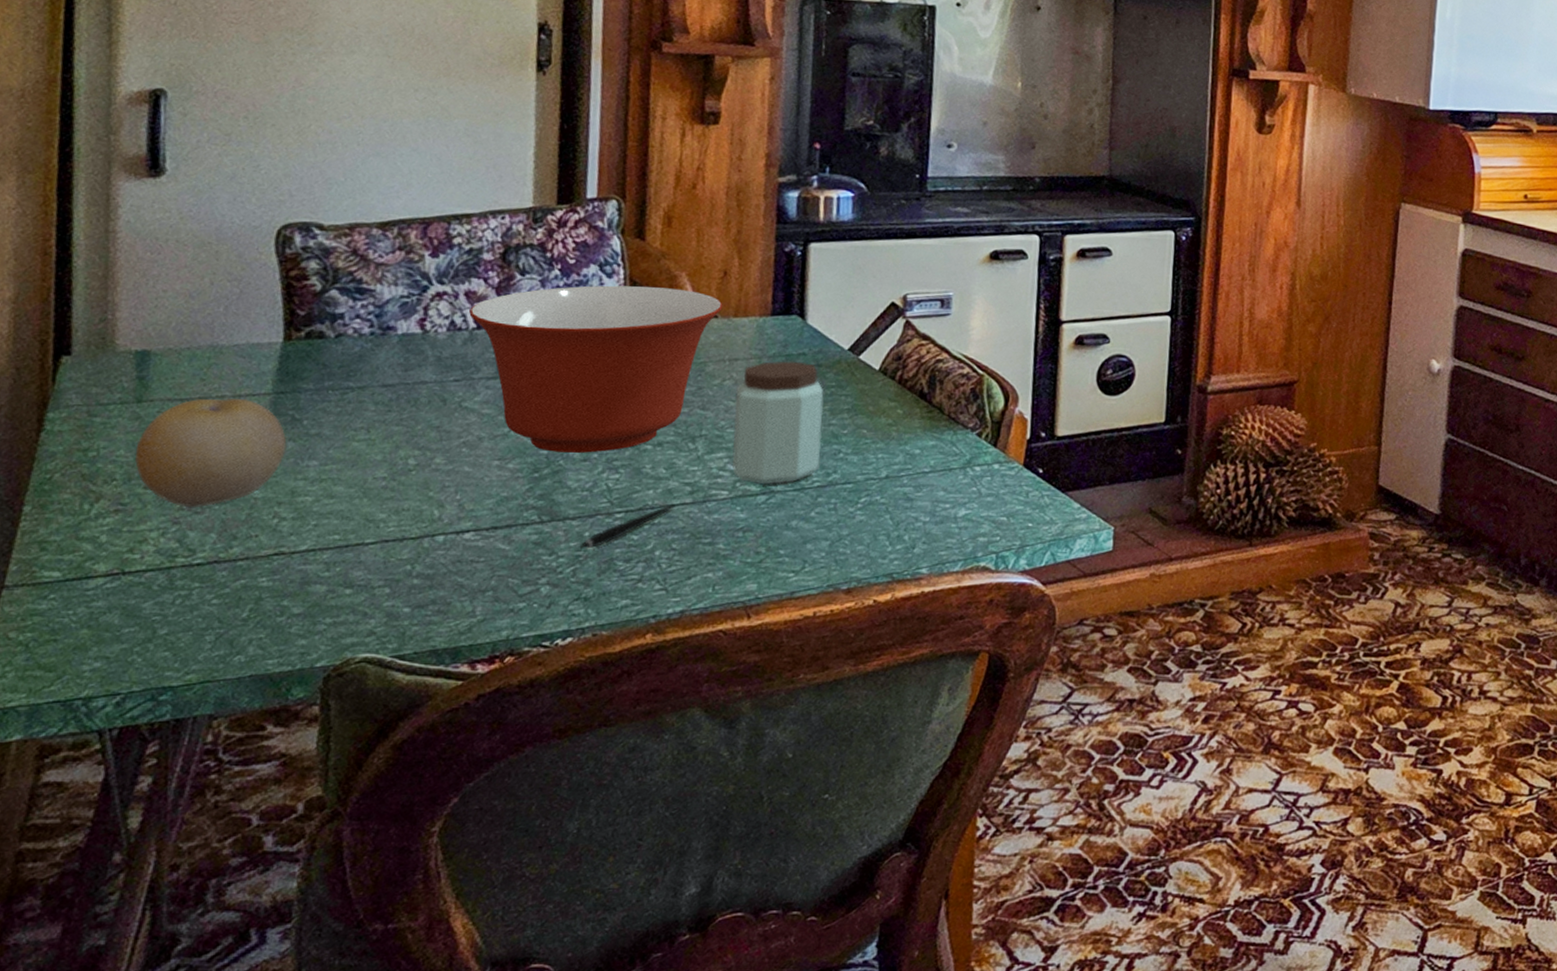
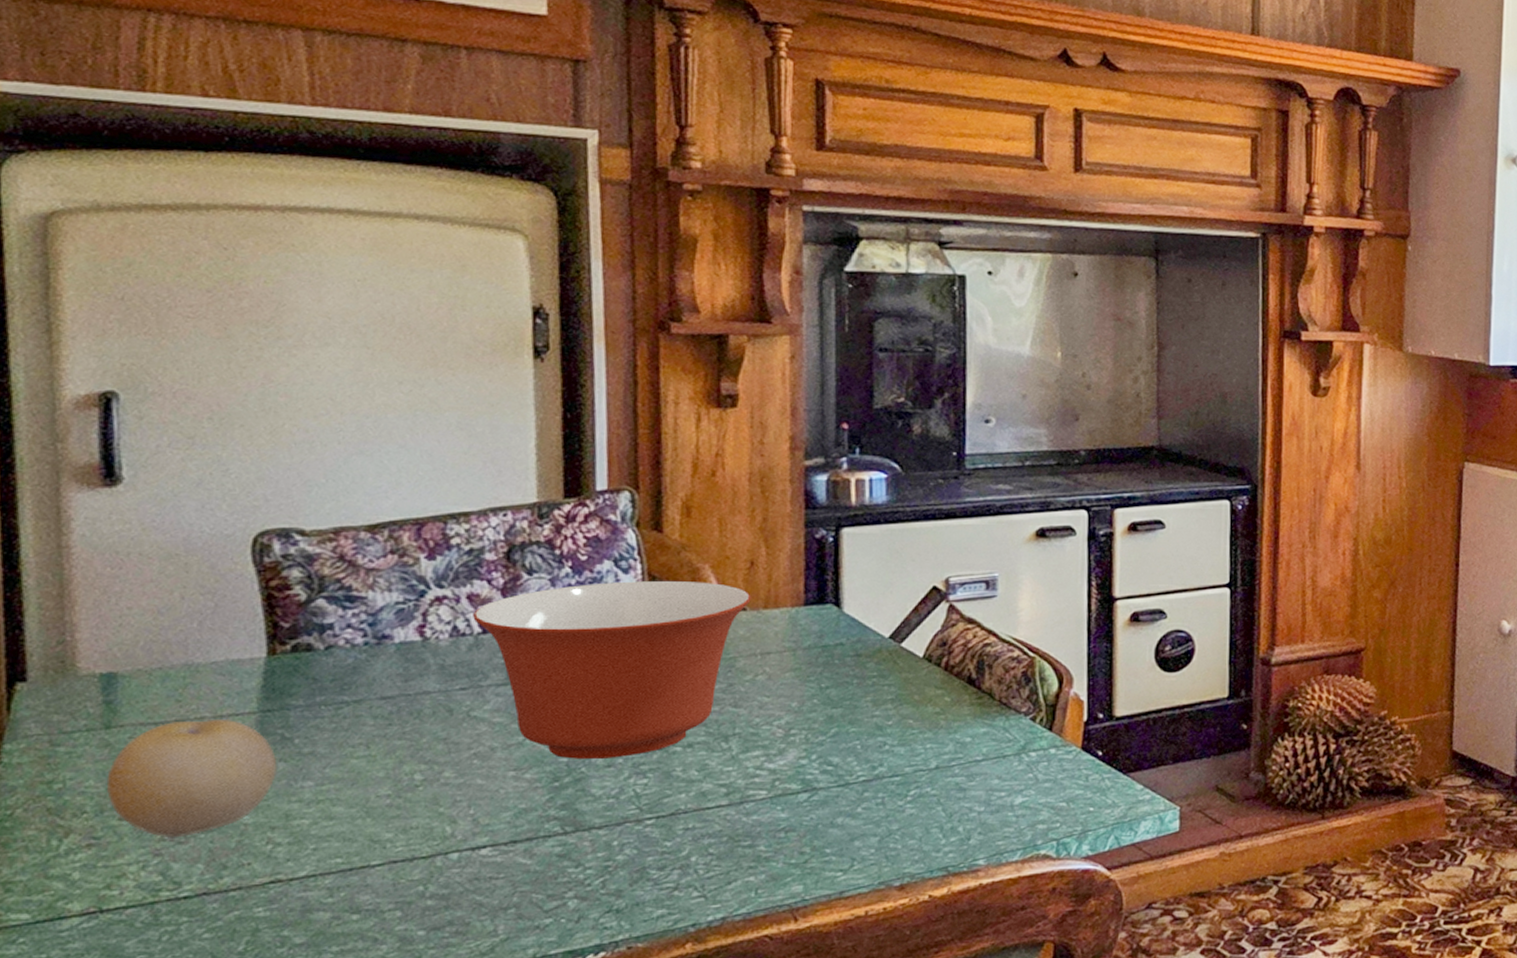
pen: present [579,503,675,549] -> none [608,806,710,859]
peanut butter: present [731,361,824,485] -> none [768,652,866,782]

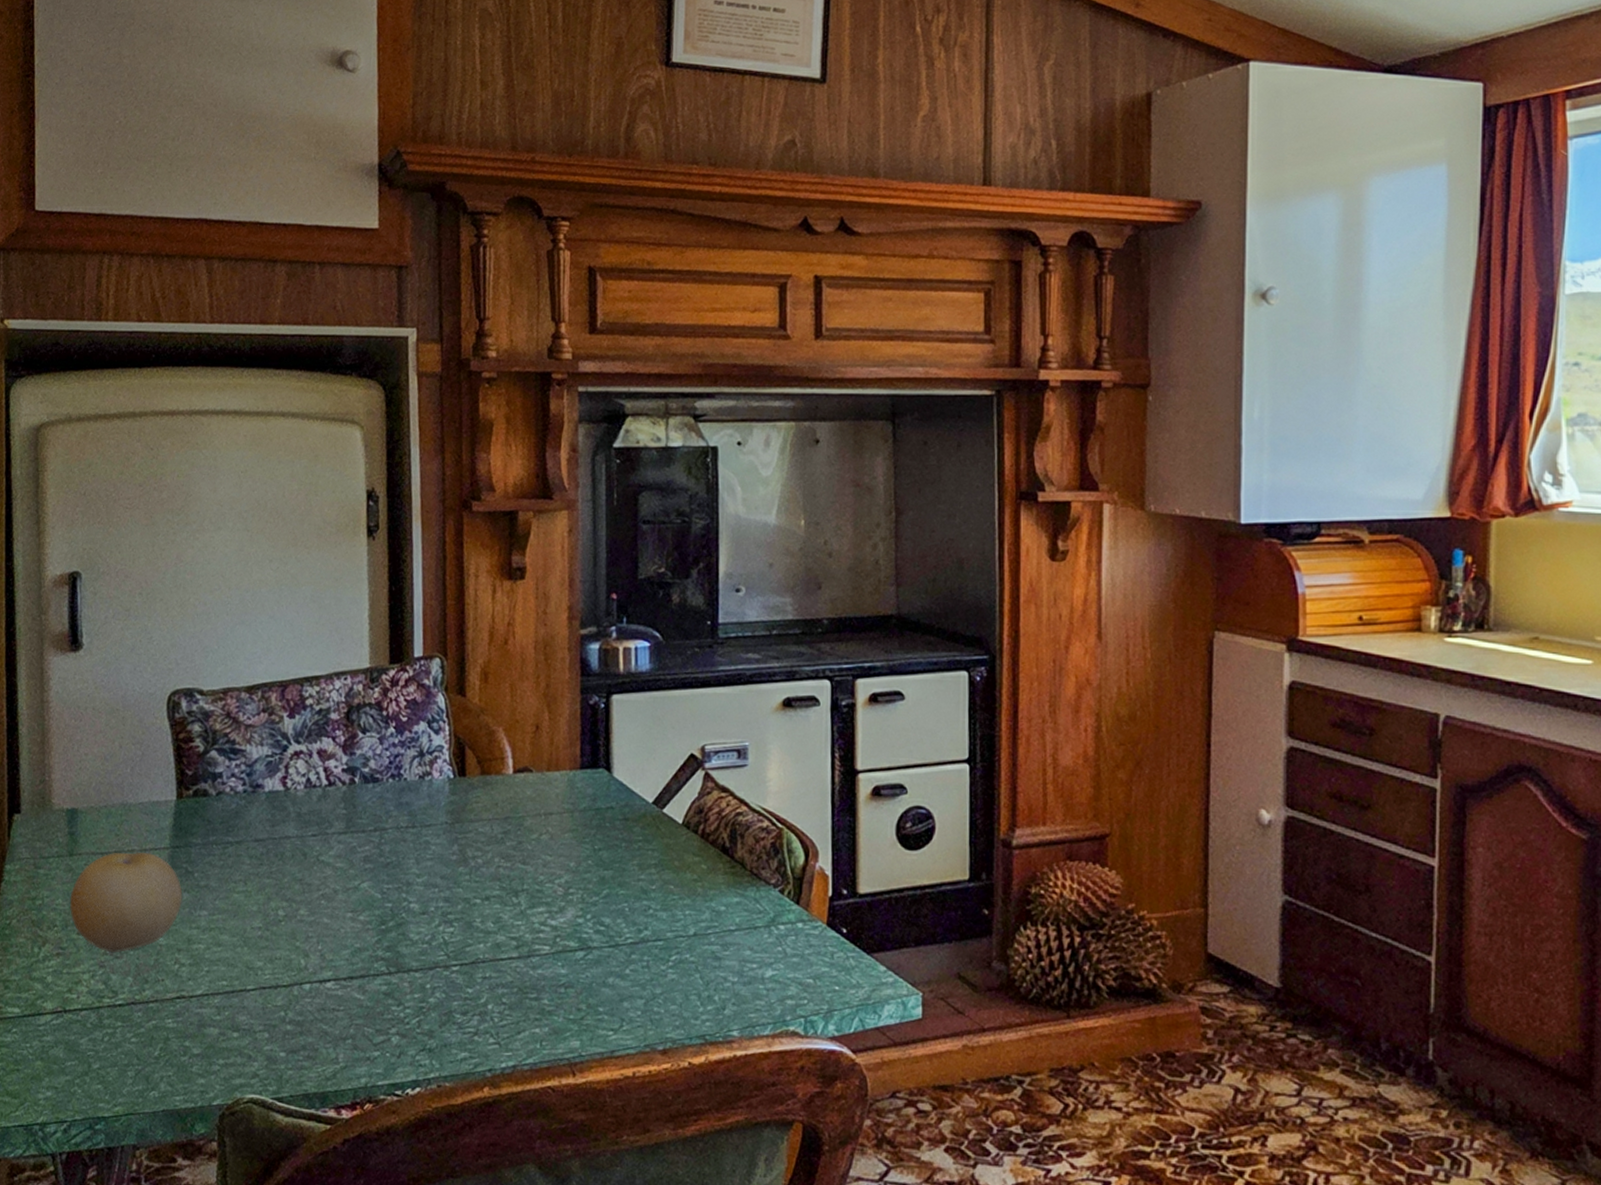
mixing bowl: present [473,581,751,759] -> none [322,741,537,906]

